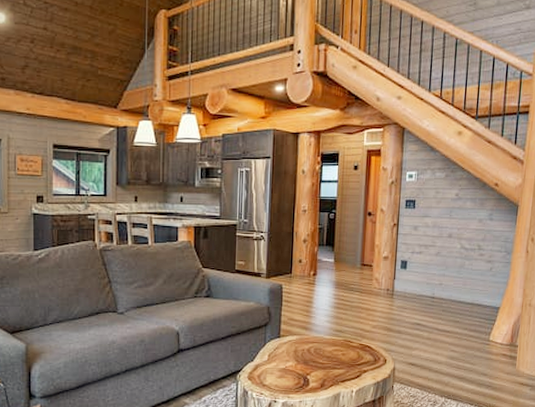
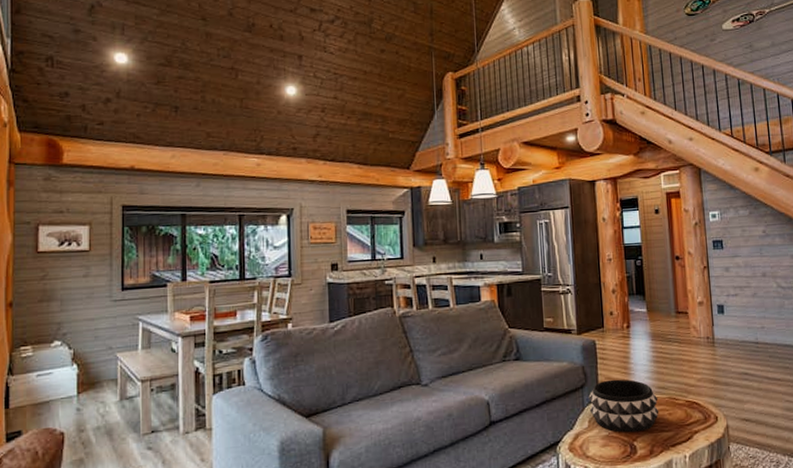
decorative bowl: none [270,321,335,368] -> present [588,379,659,433]

